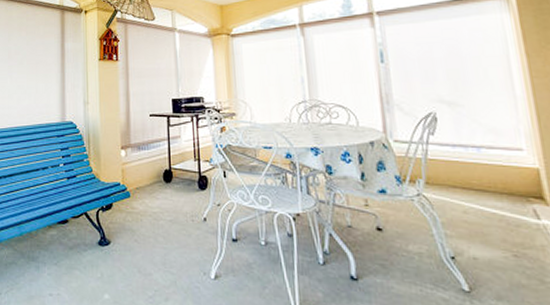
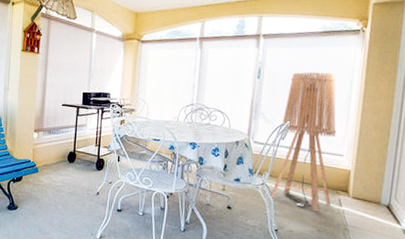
floor lamp: none [424,47,523,227] -> present [271,72,337,211]

